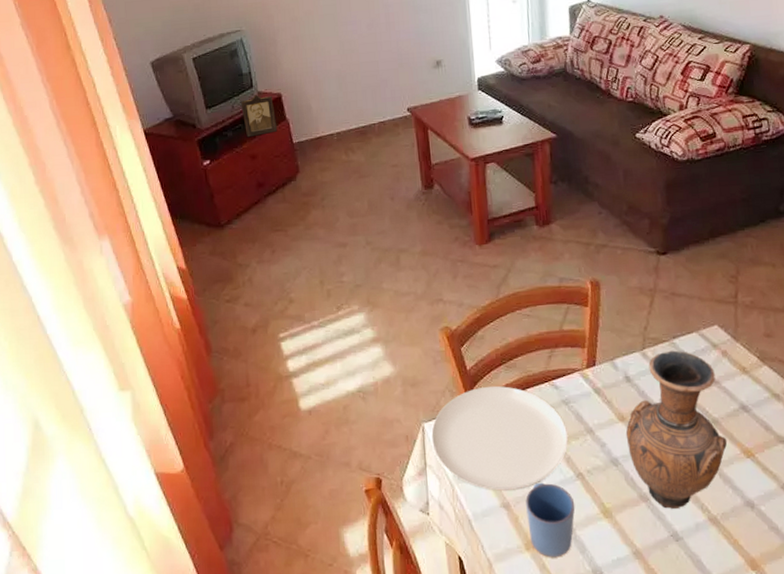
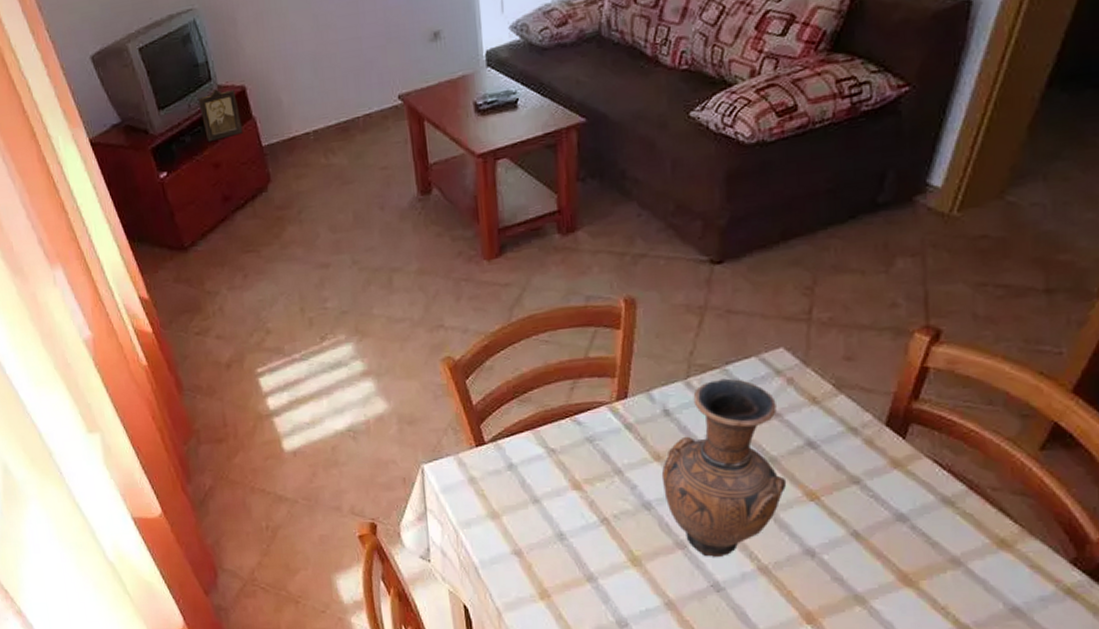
plate: present [431,385,568,491] -> none [432,422,592,537]
mug: present [525,482,575,558] -> none [540,528,598,608]

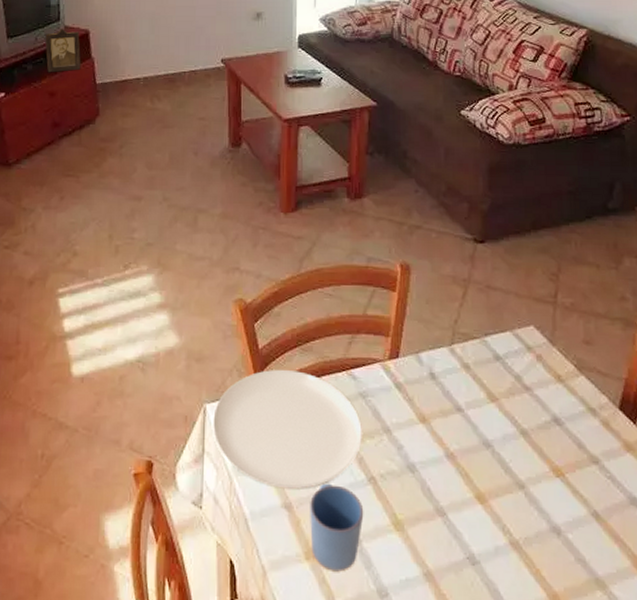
plate: none [432,422,592,537] -> present [213,369,362,490]
mug: none [540,528,598,608] -> present [310,483,364,572]
vase: present [661,378,787,557] -> none [425,349,536,527]

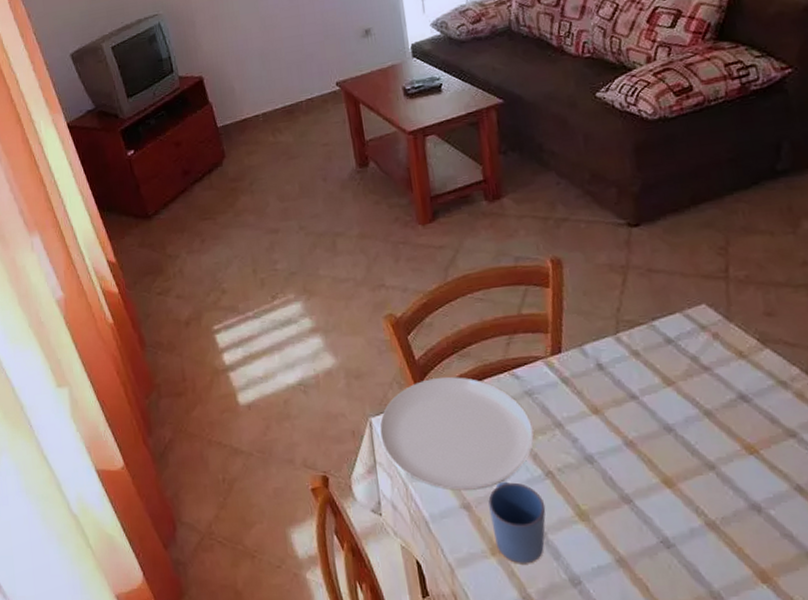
photo frame: present [45,29,81,73] -> none [162,79,201,125]

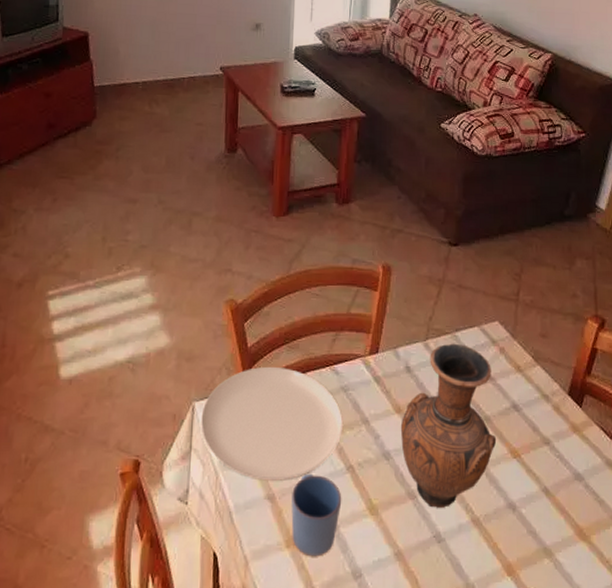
vase: none [600,333,725,512] -> present [400,343,497,508]

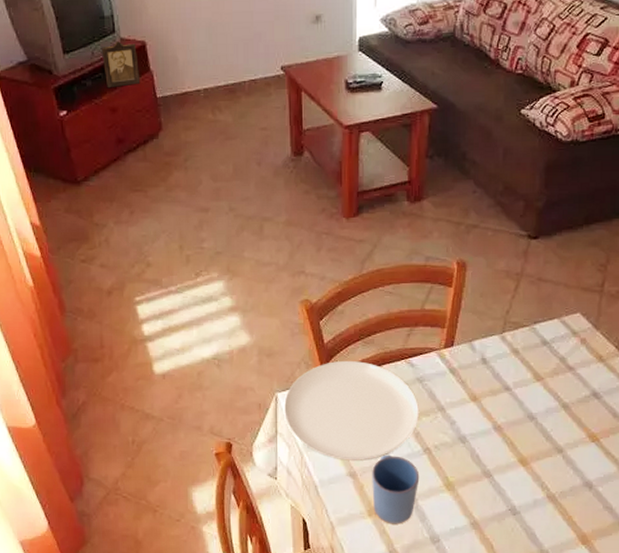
photo frame: none [42,30,79,74] -> present [101,41,141,89]
vase: present [400,343,497,508] -> none [476,335,575,485]

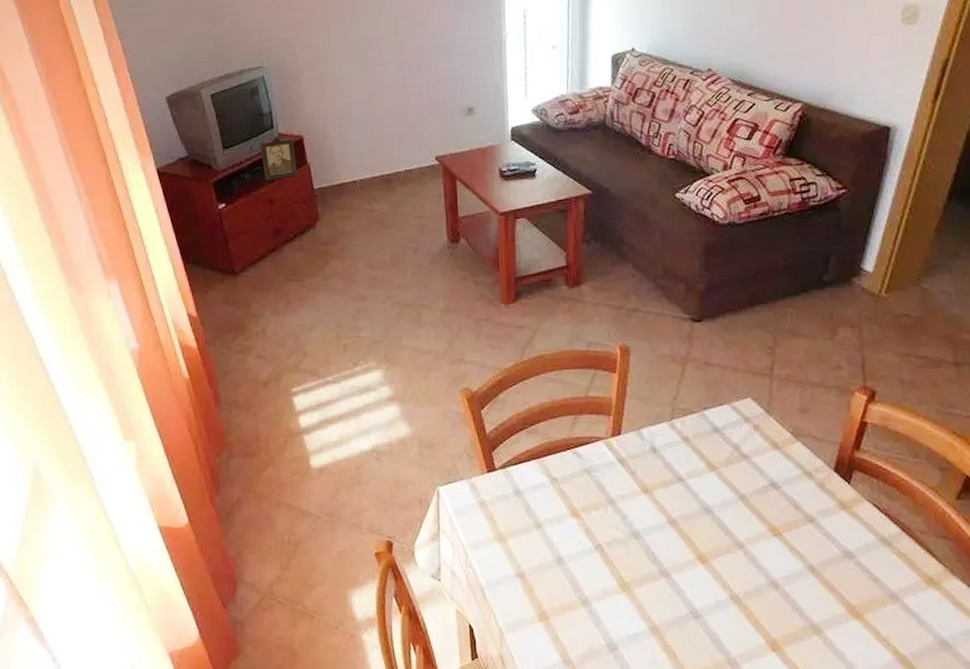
plate: present [284,360,419,460] -> none [446,451,588,559]
mug: present [372,454,420,524] -> none [541,552,592,630]

